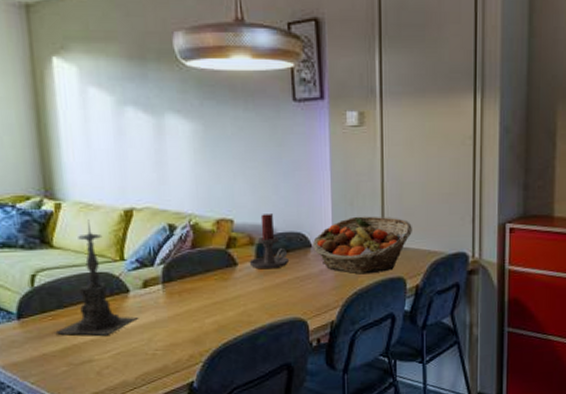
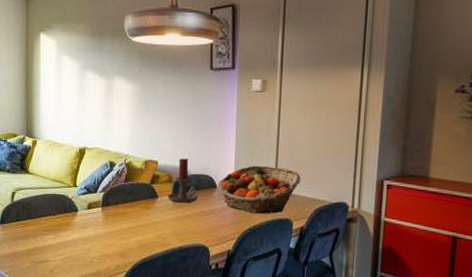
candle holder: present [53,219,138,336] -> none [23,154,82,243]

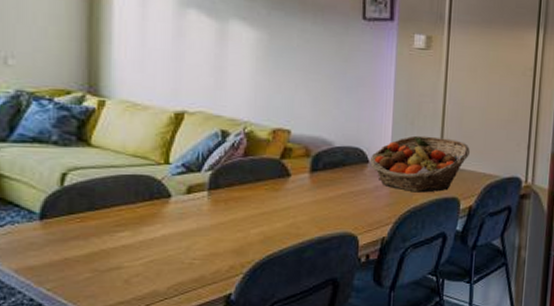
candle holder: present [167,158,199,203] -> none [303,127,345,182]

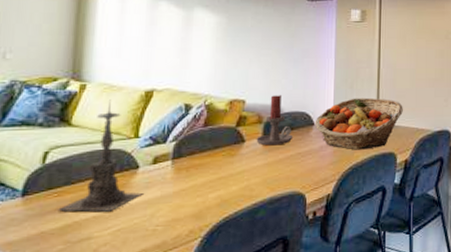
candle holder: none [80,119,177,241] -> present [56,99,143,212]
candle holder: none [303,127,345,182] -> present [256,95,294,146]

